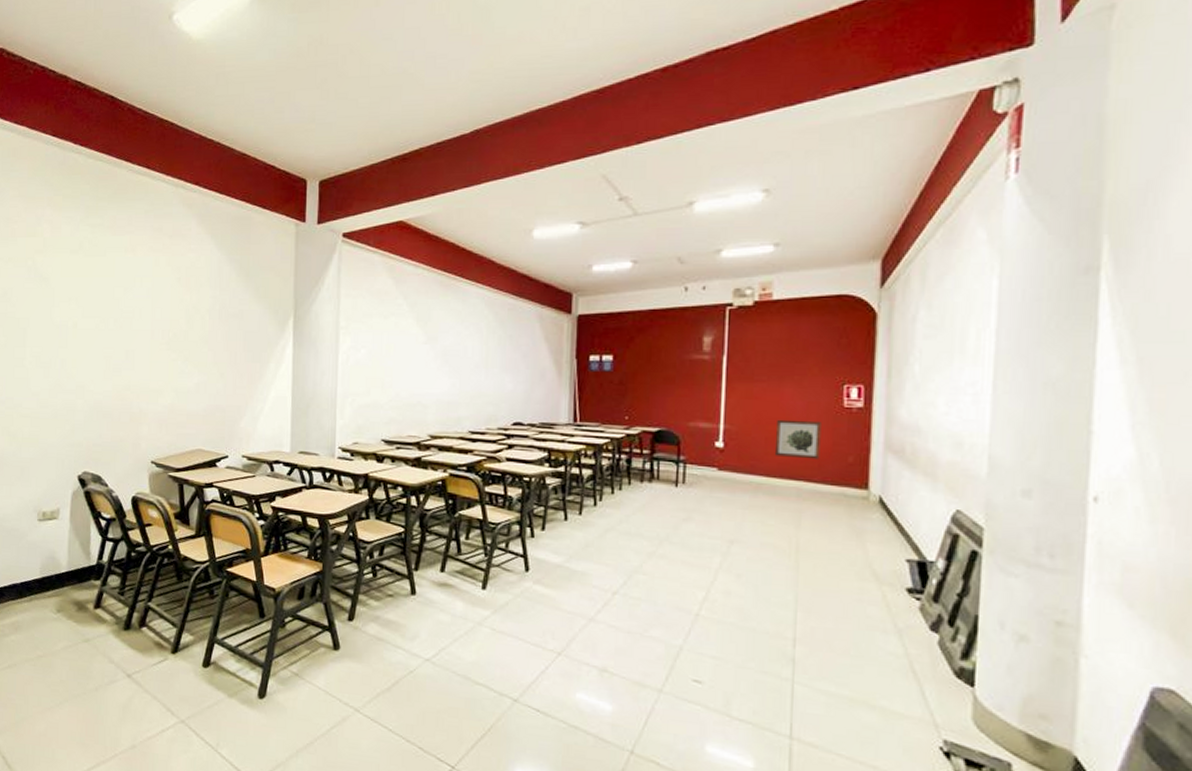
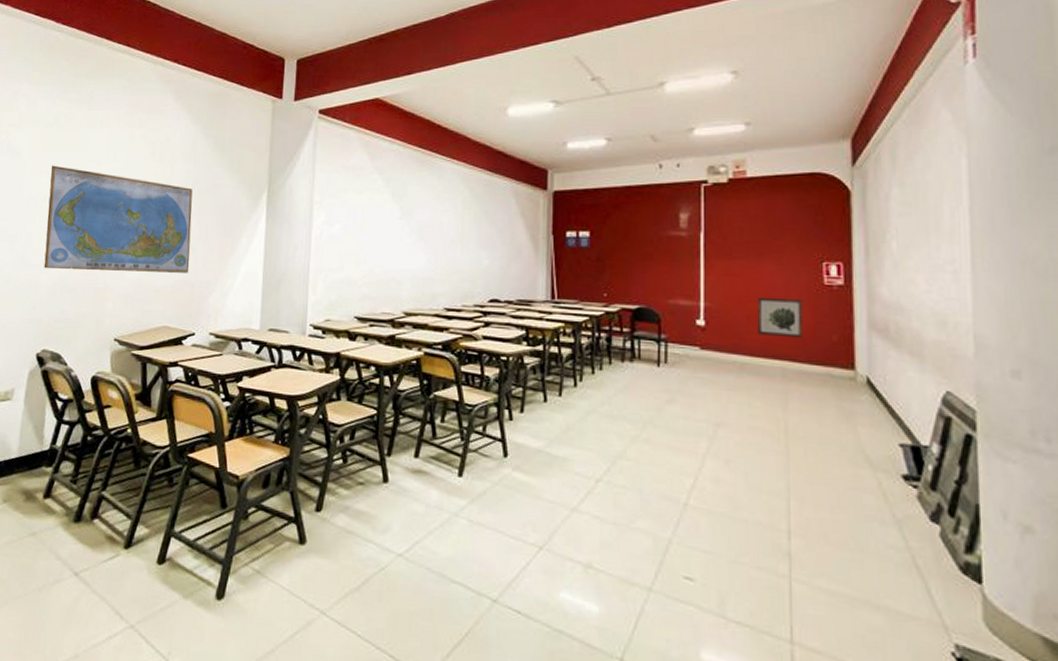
world map: none [79,291,220,398] -> present [44,165,193,273]

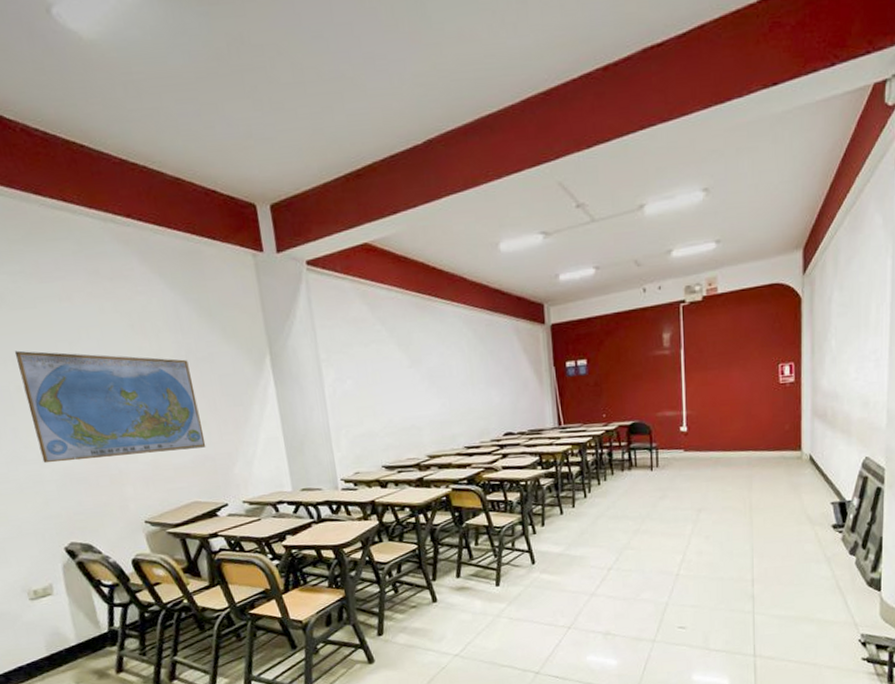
wall art: present [756,297,803,339] -> none [727,398,763,433]

